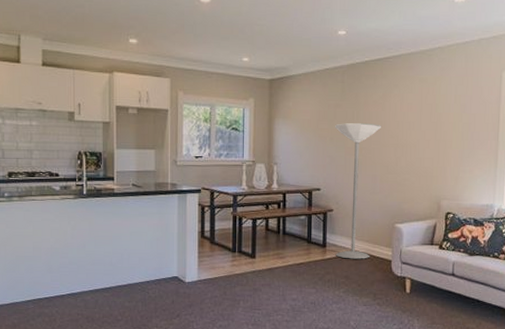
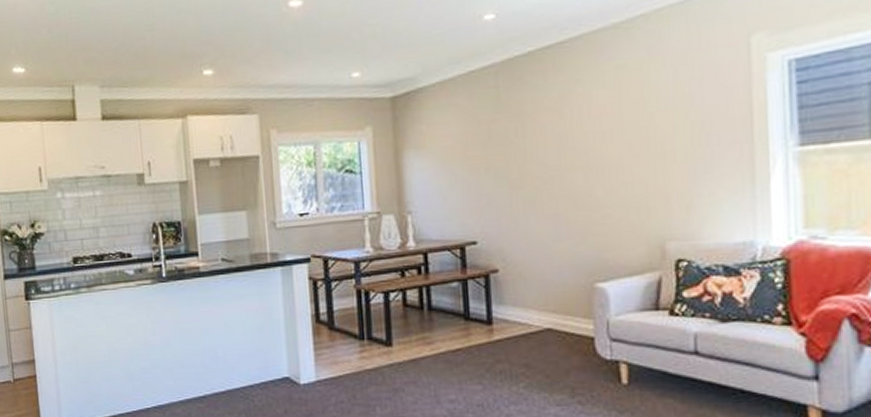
floor lamp: present [335,123,382,259] -> none [491,140,562,339]

